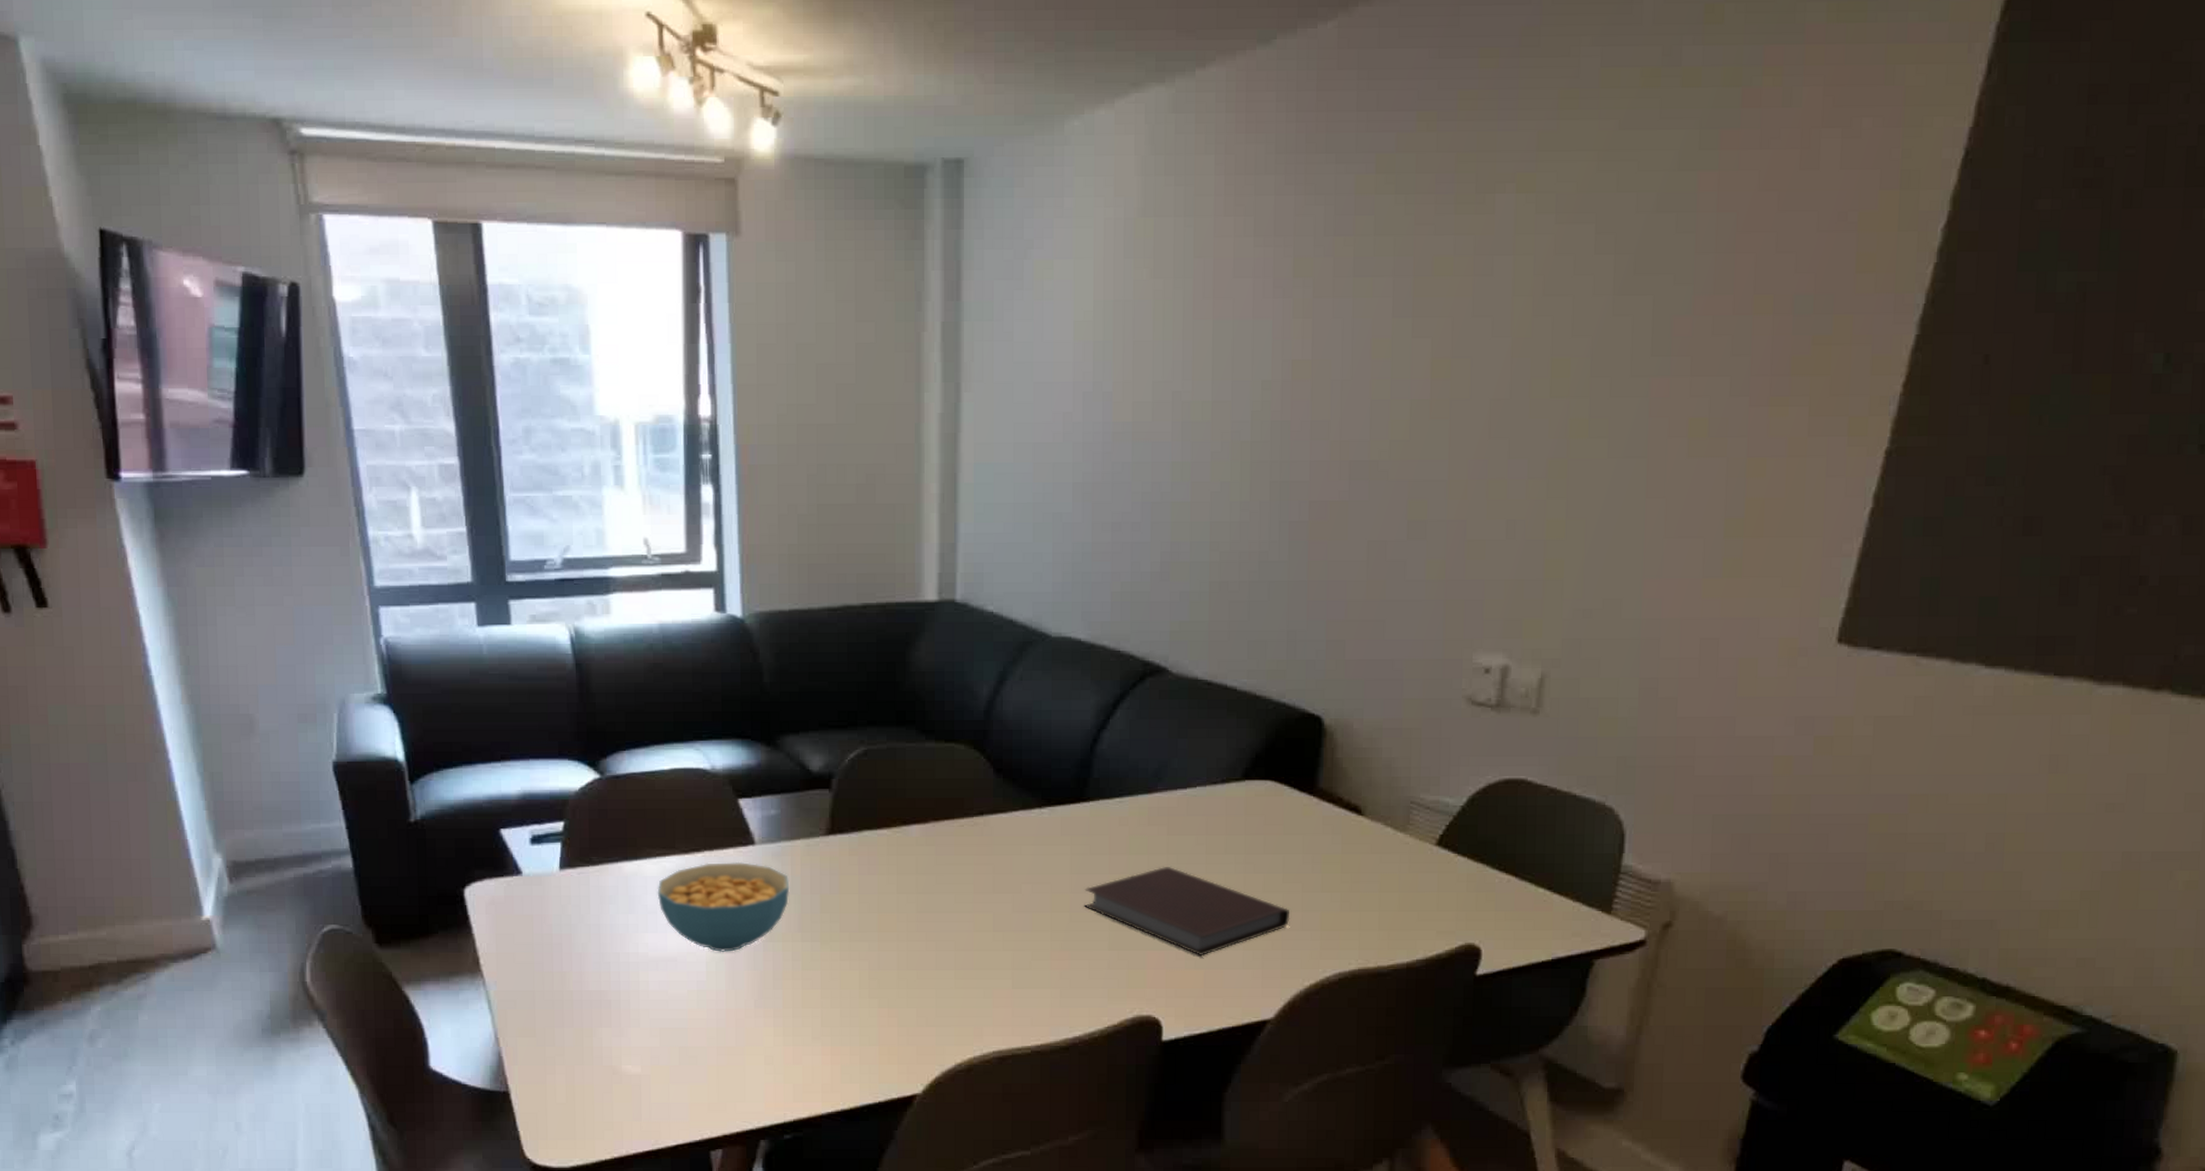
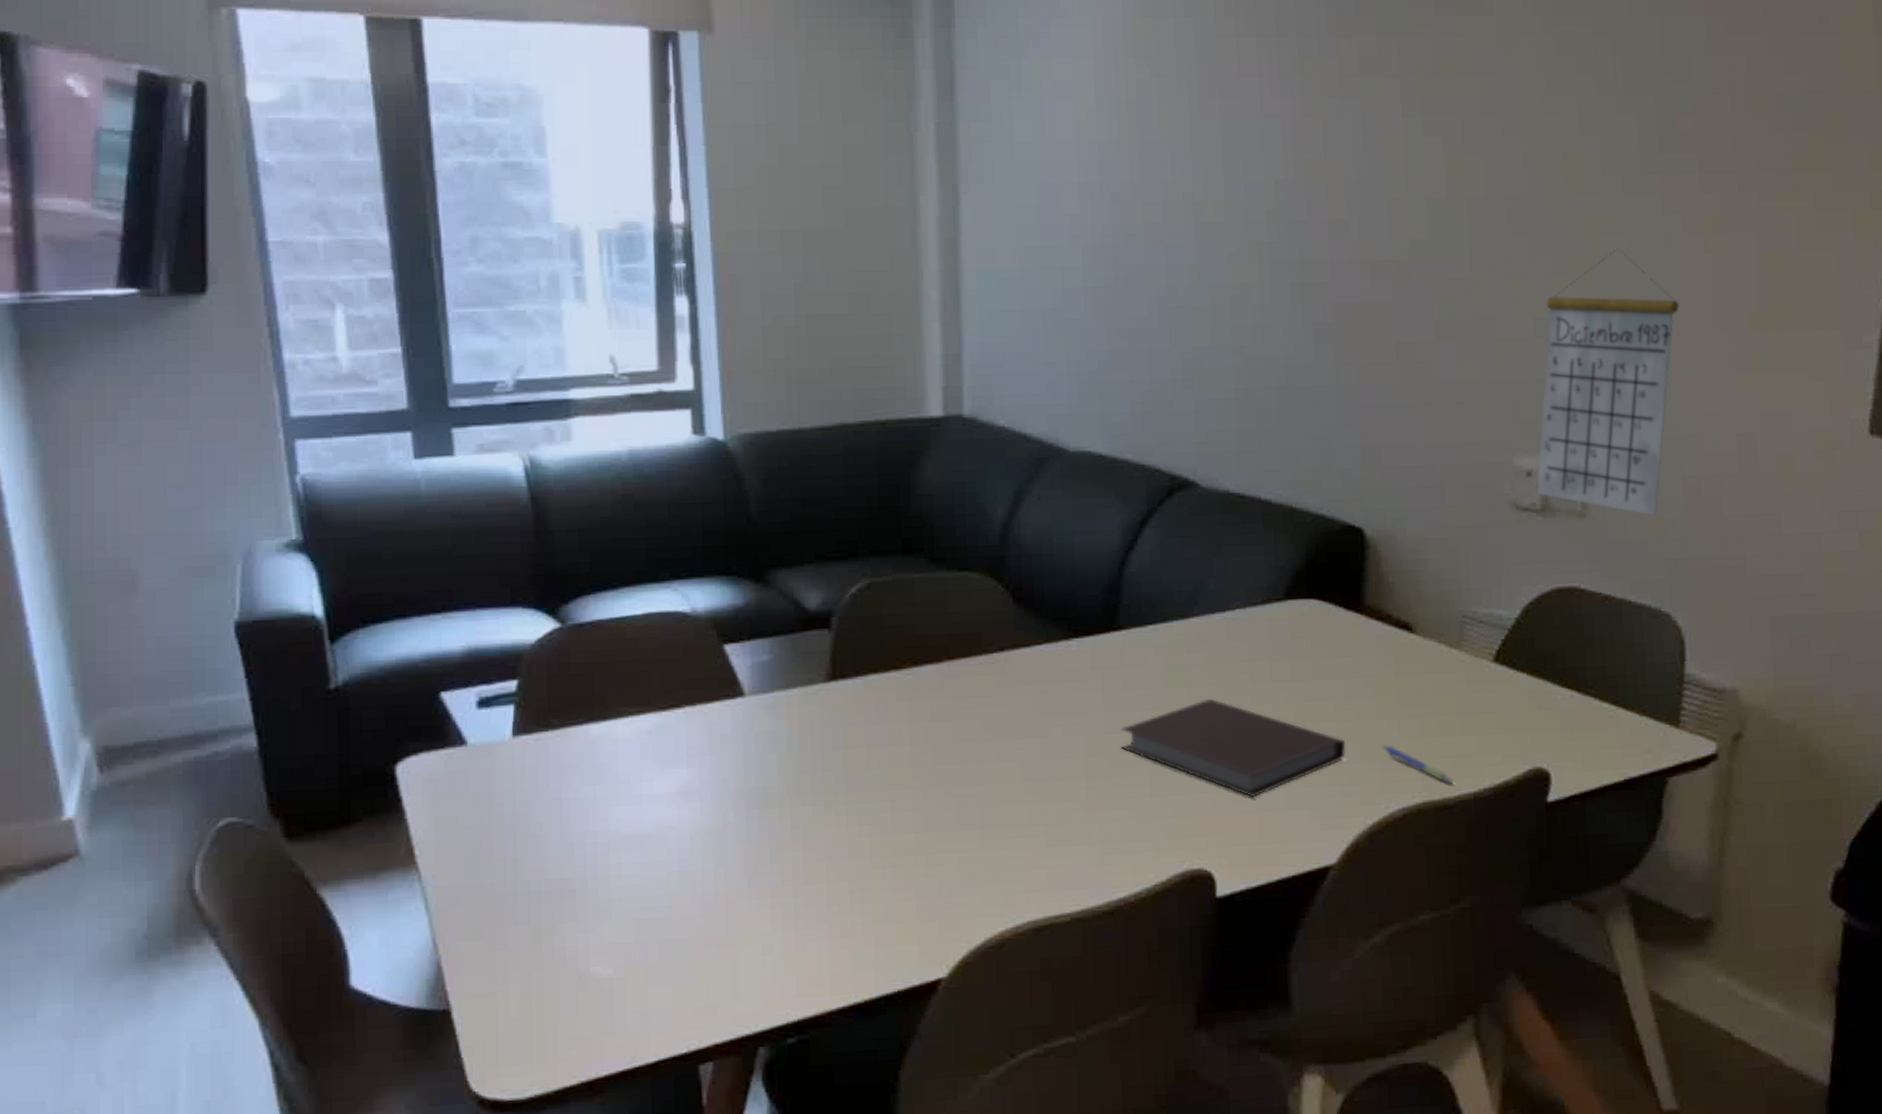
cereal bowl: present [657,862,790,952] -> none [630,717,787,824]
pen: none [1324,916,1389,954] -> present [1382,745,1454,784]
calendar: none [1494,451,1655,715] -> present [1537,247,1679,516]

